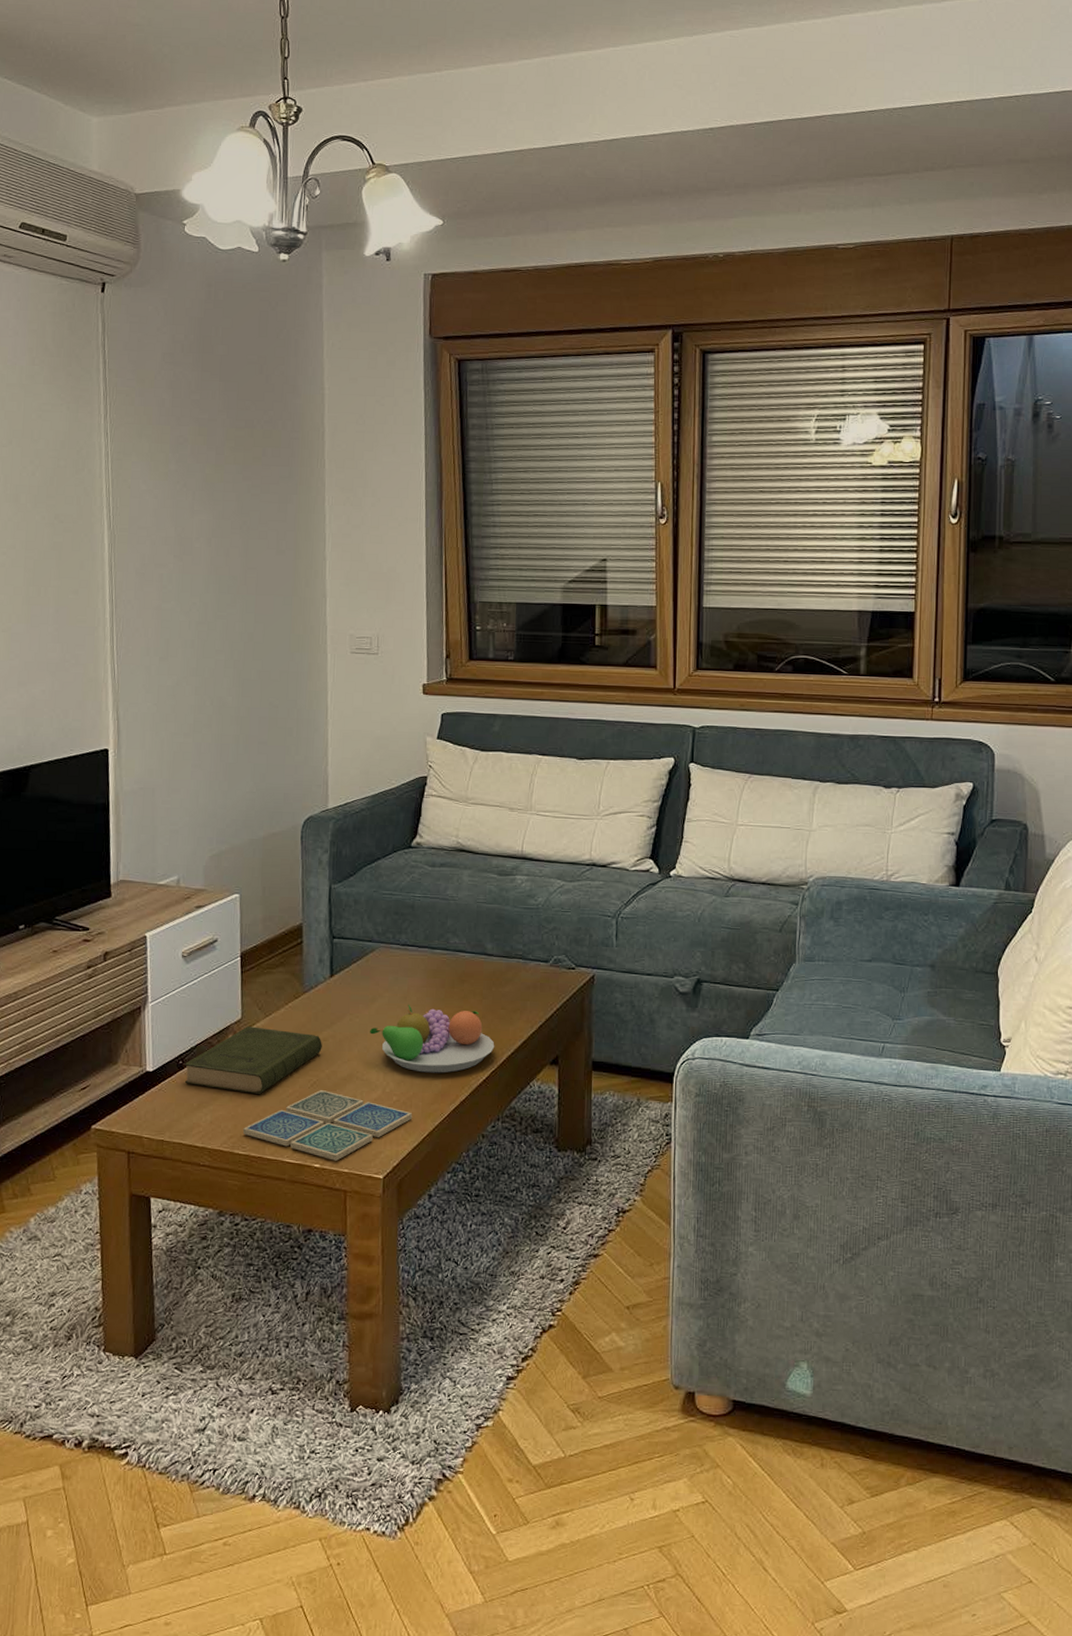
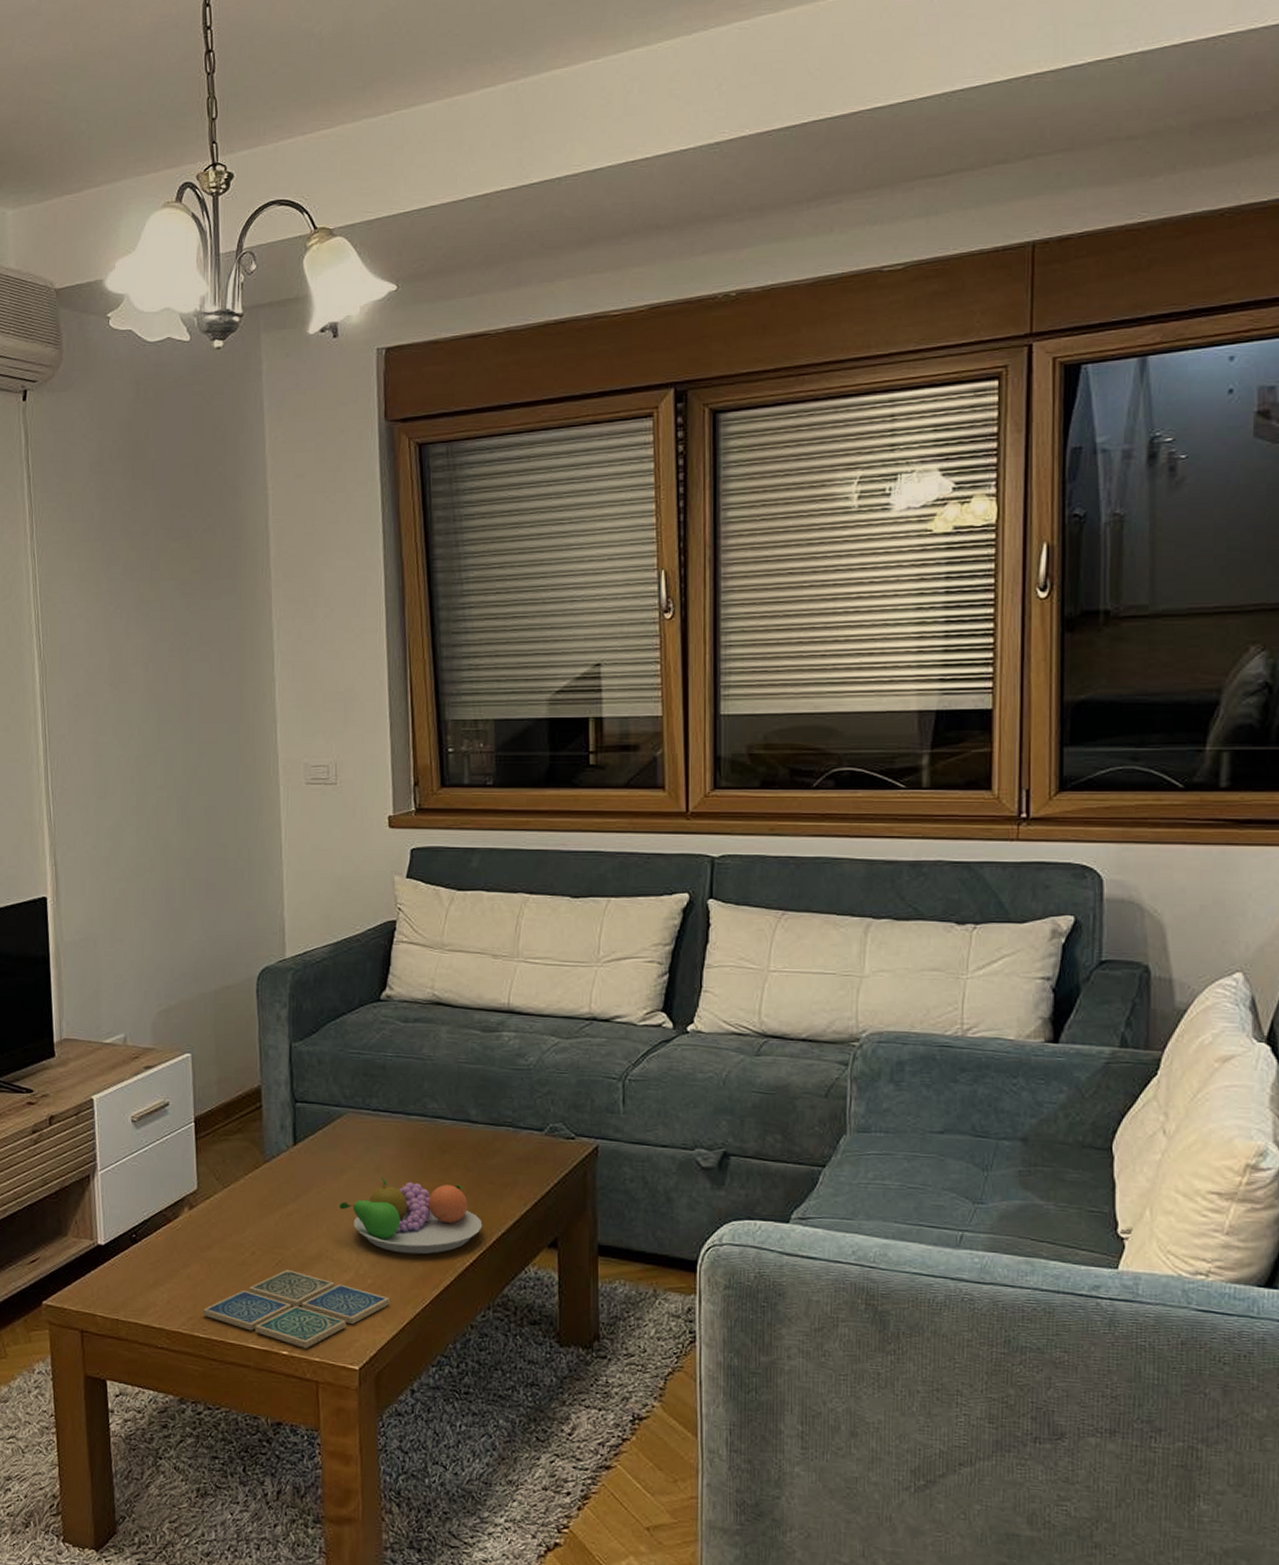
book: present [184,1026,322,1094] -> none [137,1198,287,1272]

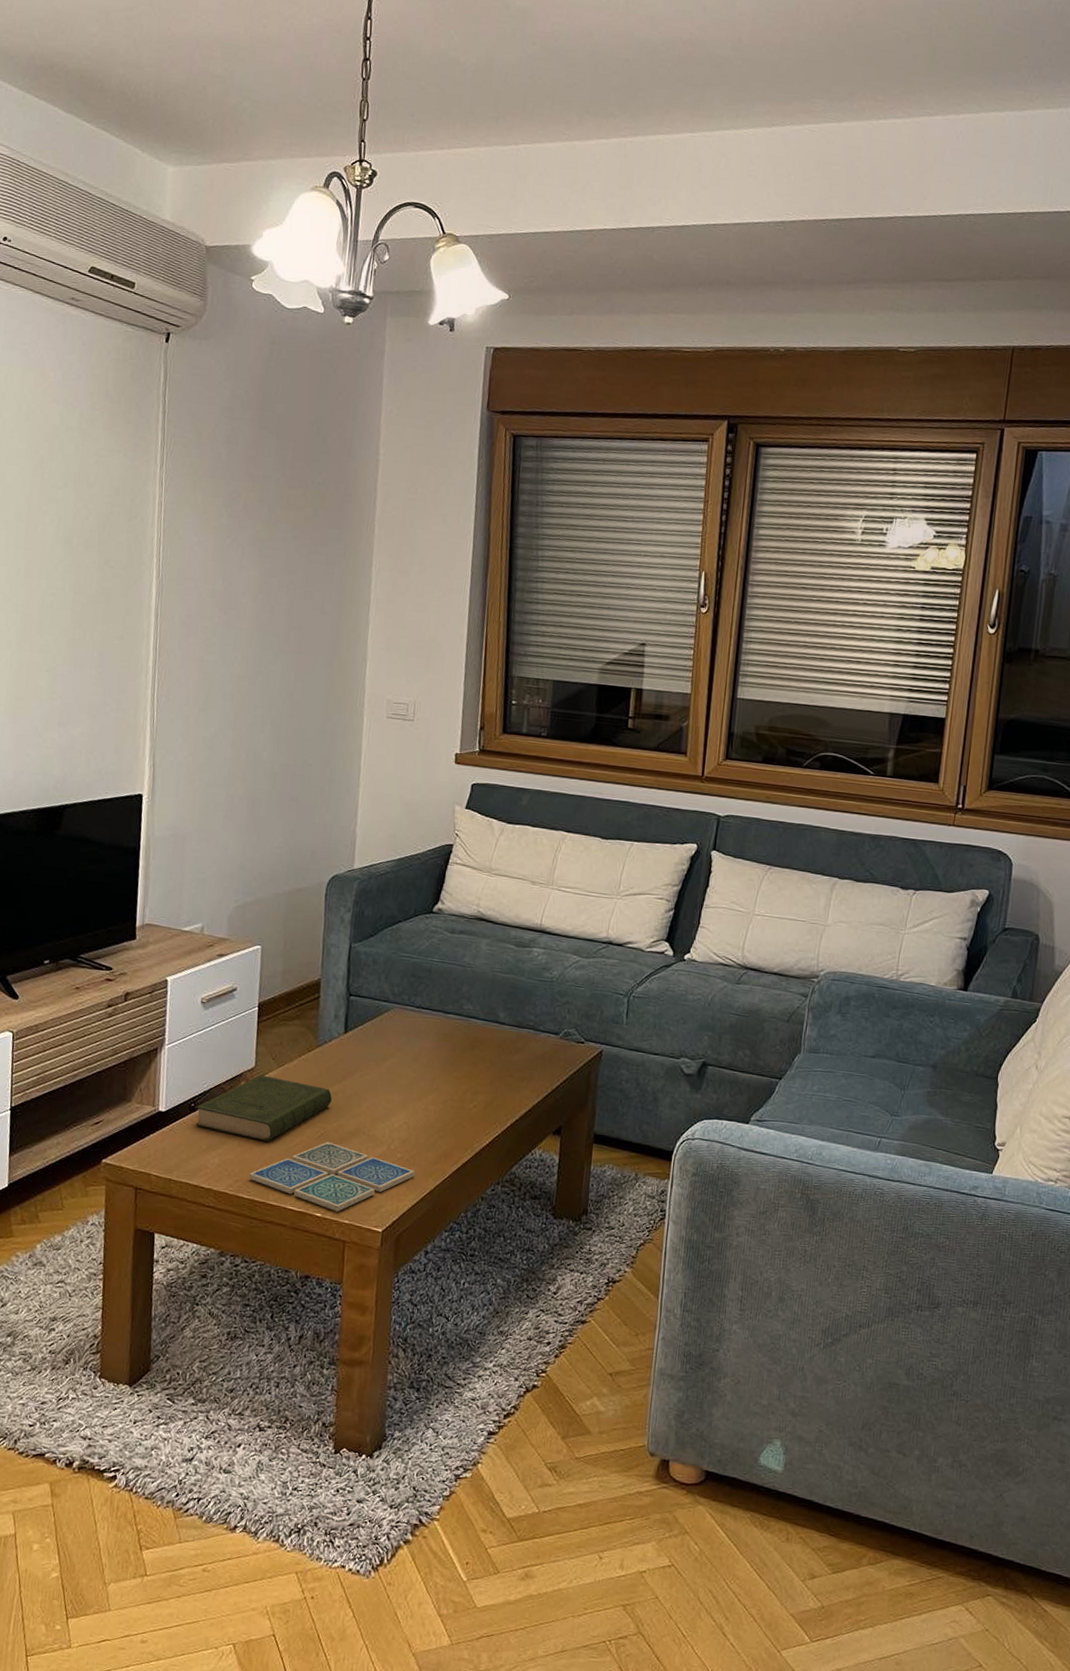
book: none [137,1198,287,1272] -> present [196,1075,332,1142]
fruit bowl: present [340,1176,483,1255] -> none [379,1065,500,1135]

